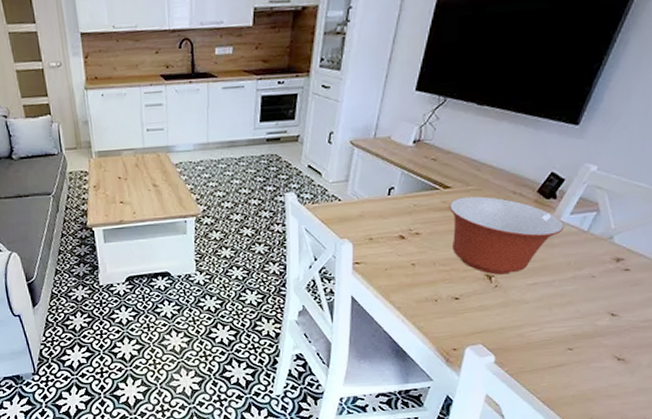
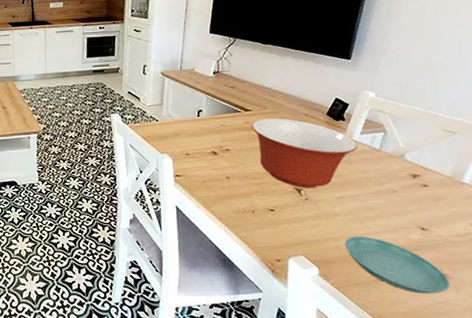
saucer: none [527,323,626,378] -> present [344,236,450,294]

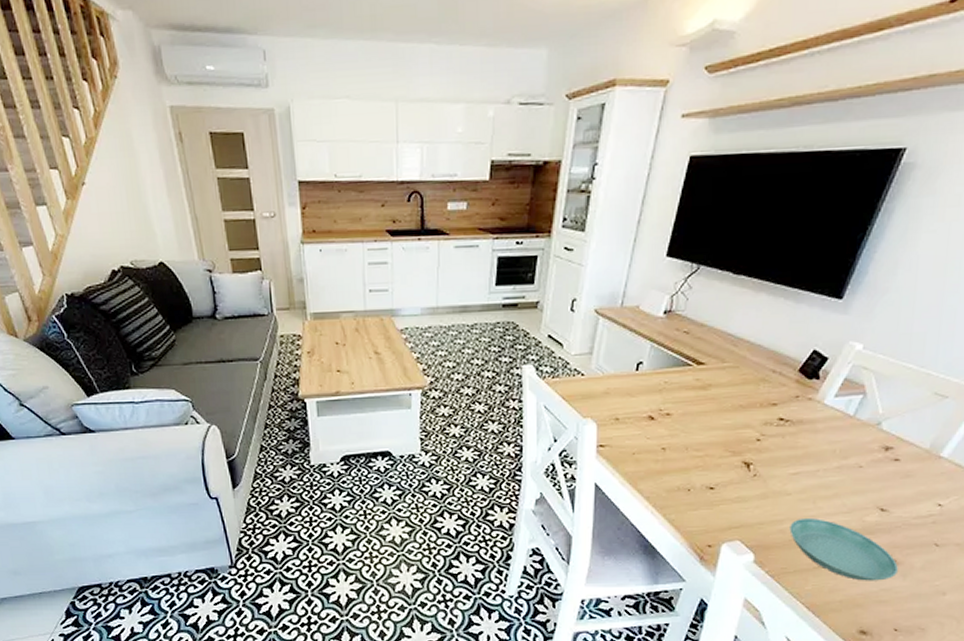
mixing bowl: present [251,118,358,188] -> none [702,374,829,462]

